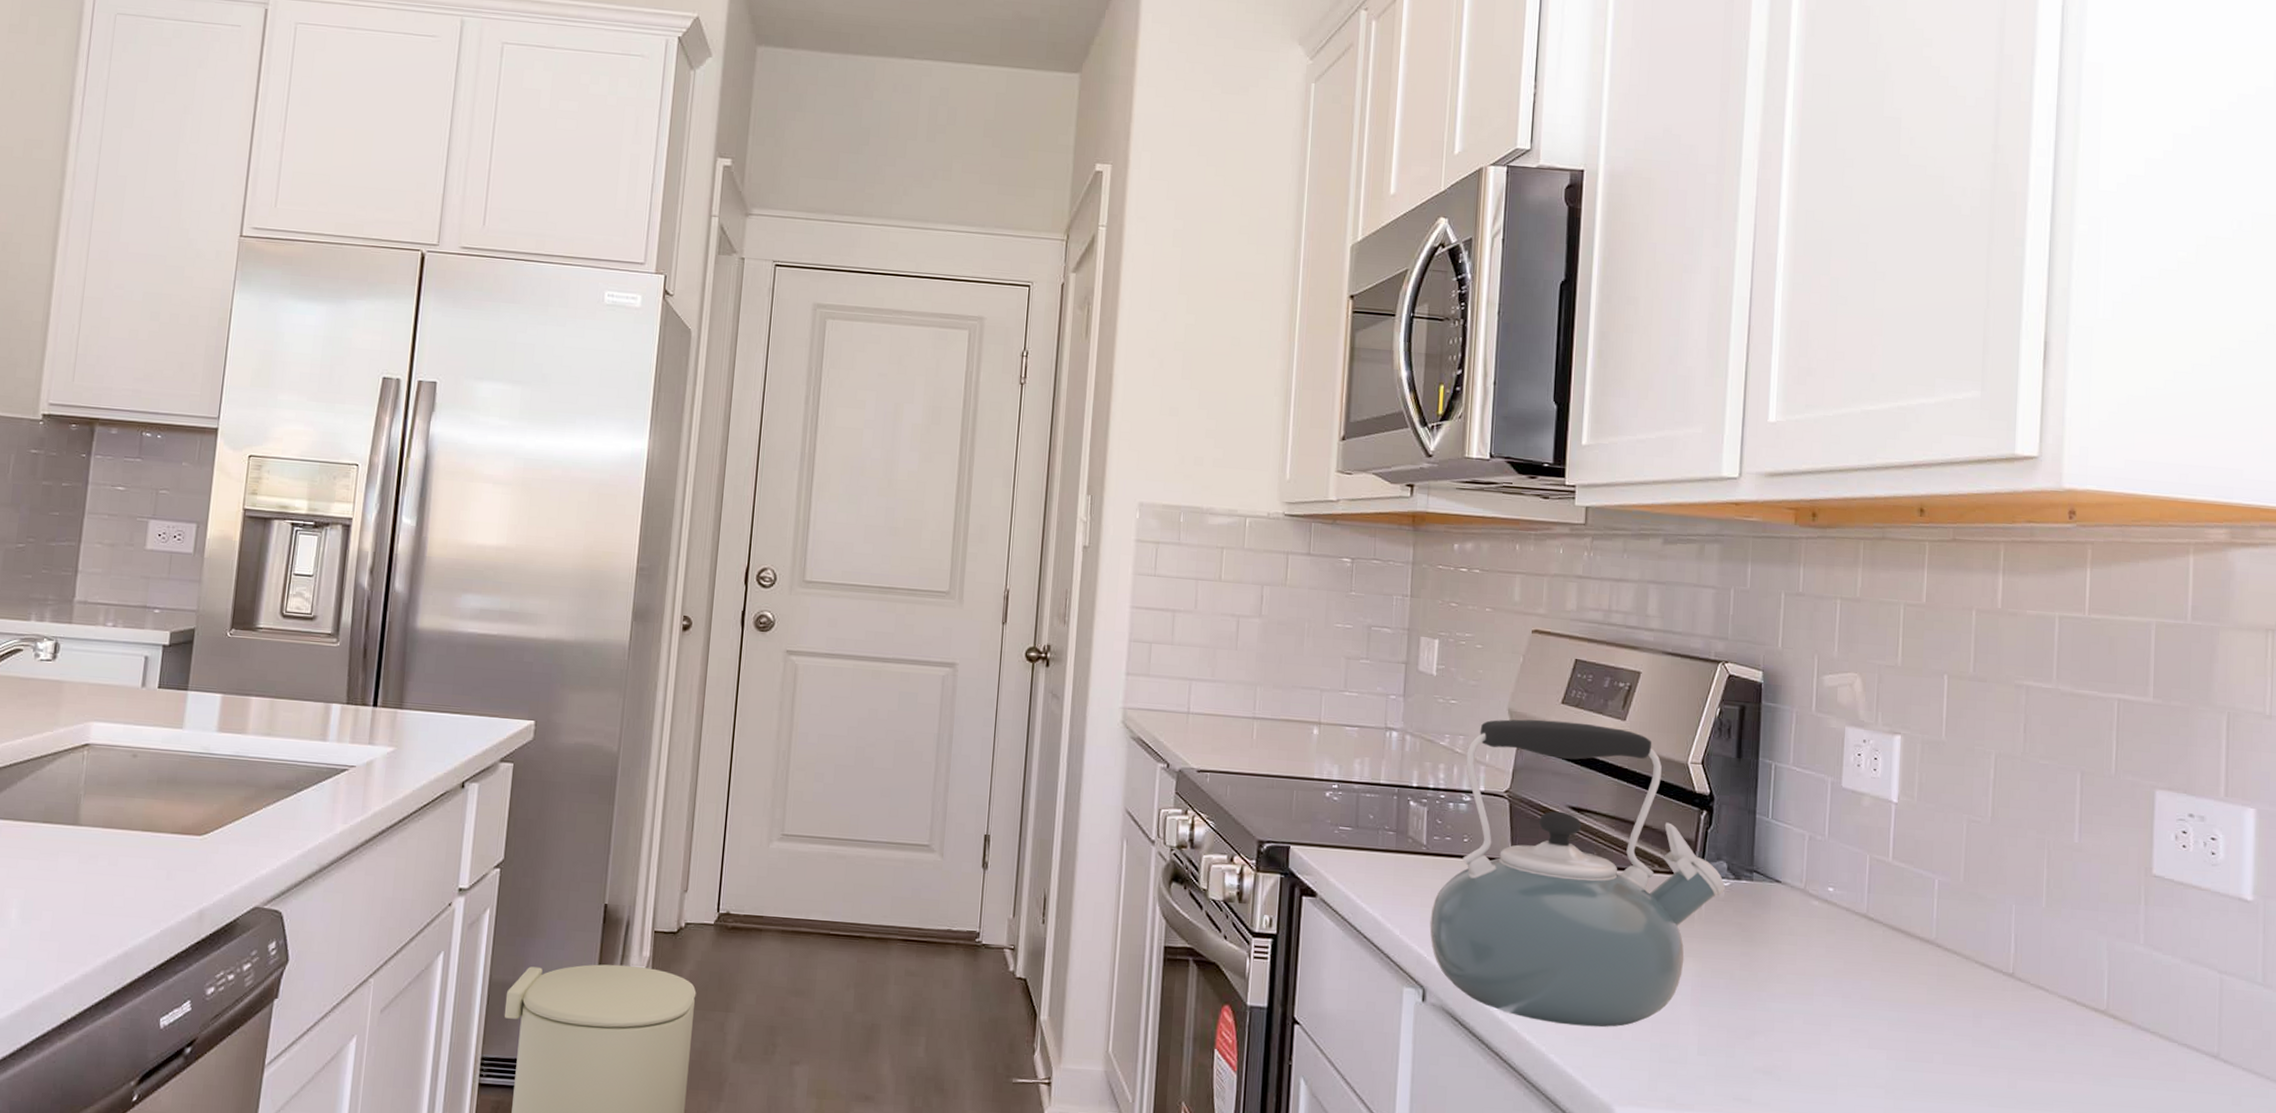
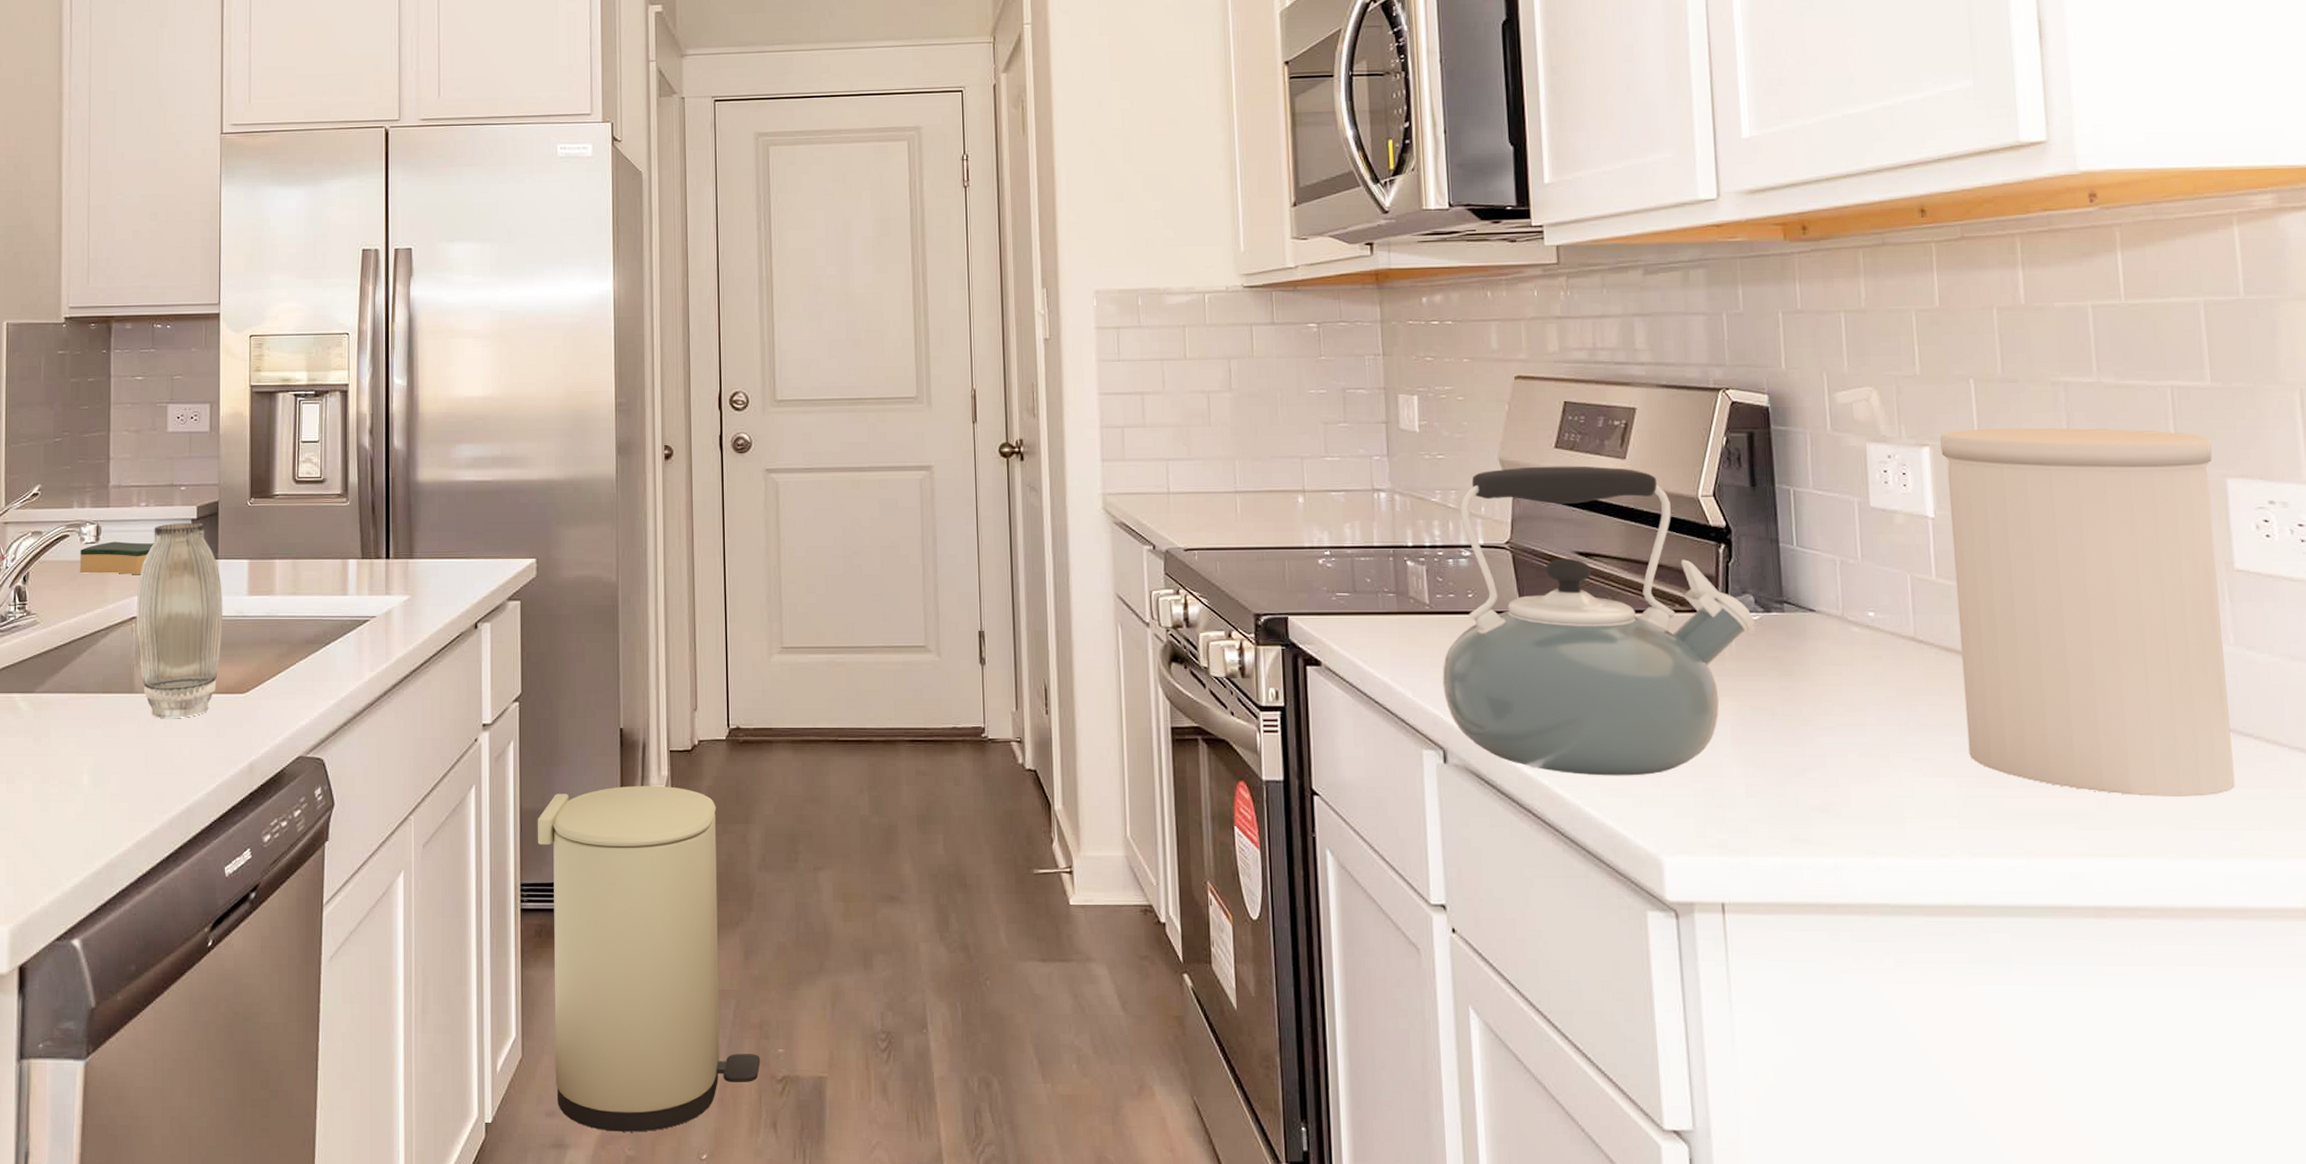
sponge: none [31,661,118,700] -> present [80,541,154,575]
vase: none [87,647,189,856] -> present [136,522,223,718]
canister: none [1902,722,2147,1084] -> present [1940,428,2235,796]

